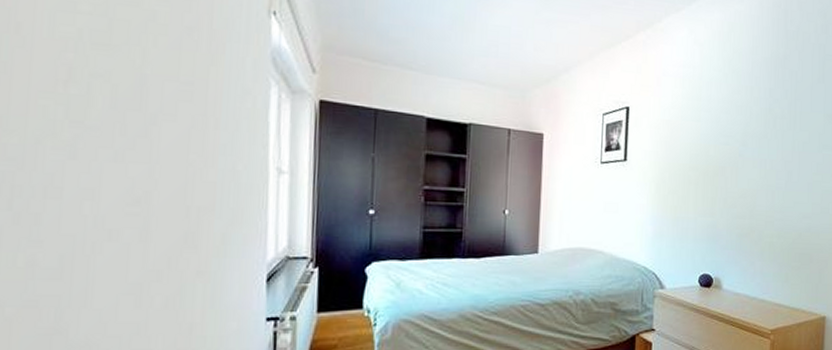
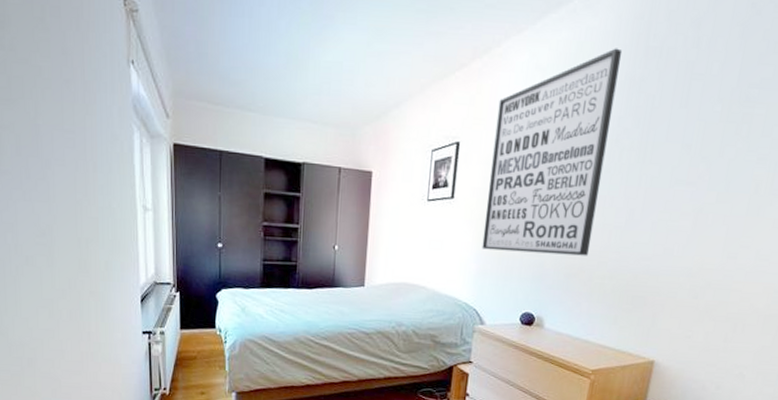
wall art: none [657,29,767,216] -> present [482,48,623,256]

